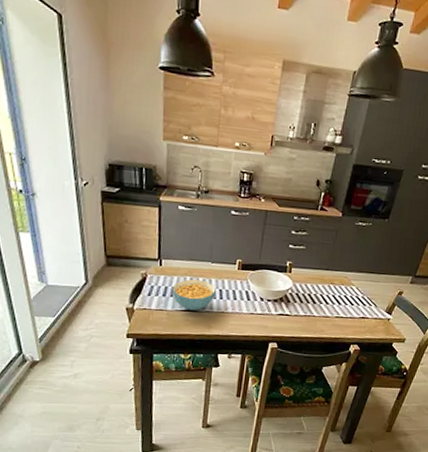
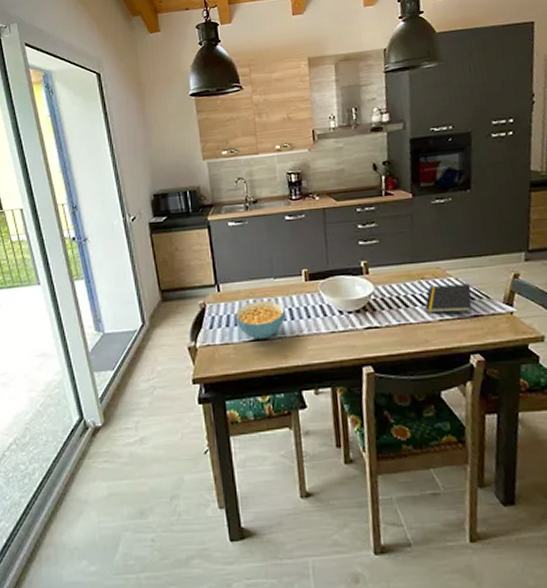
notepad: none [327,291,366,313] -> present [424,284,472,314]

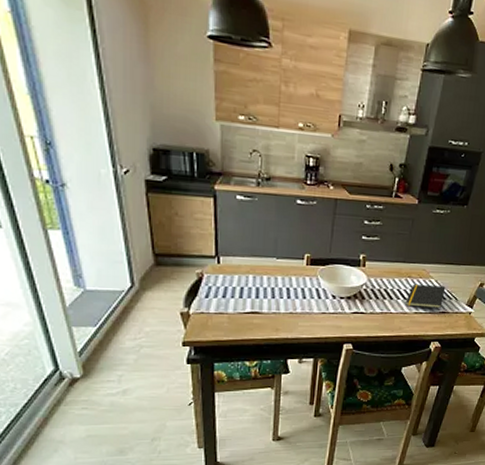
cereal bowl: present [235,300,285,340] -> none [233,278,282,313]

